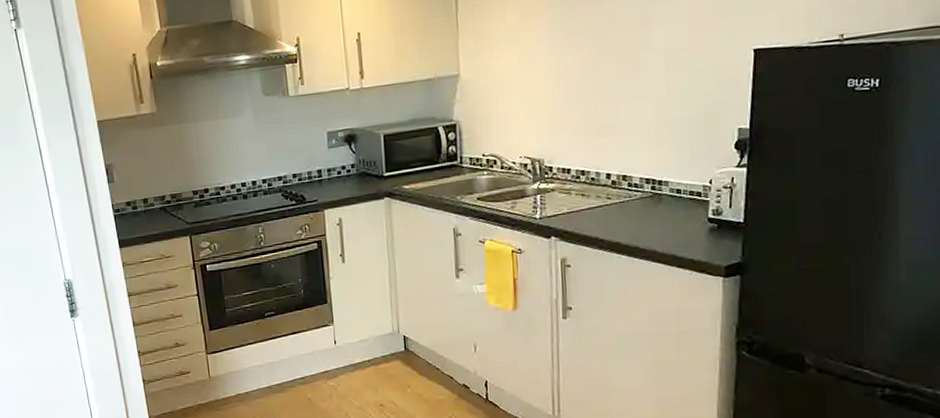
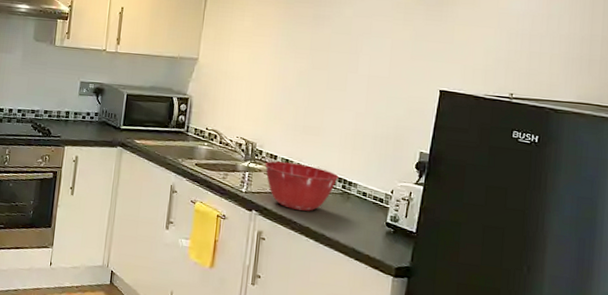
mixing bowl: none [557,172,646,226] -> present [265,161,339,211]

